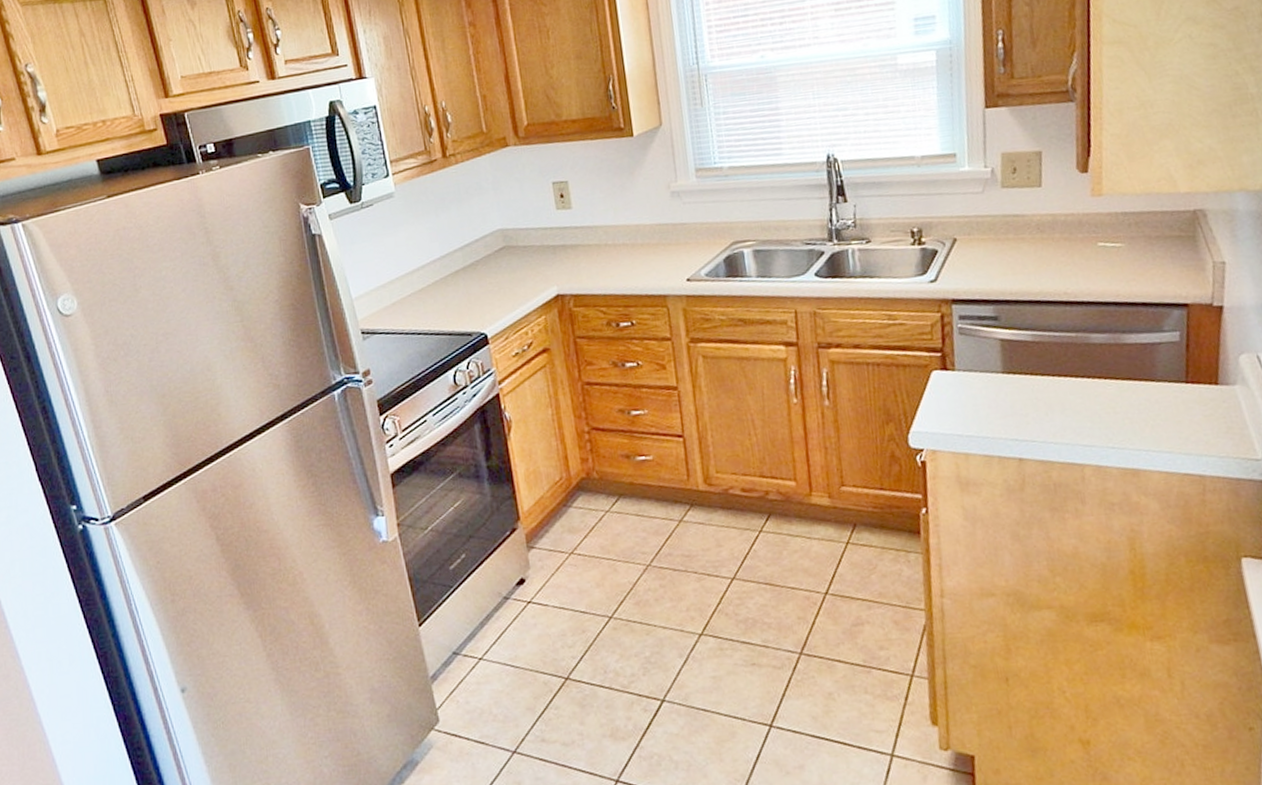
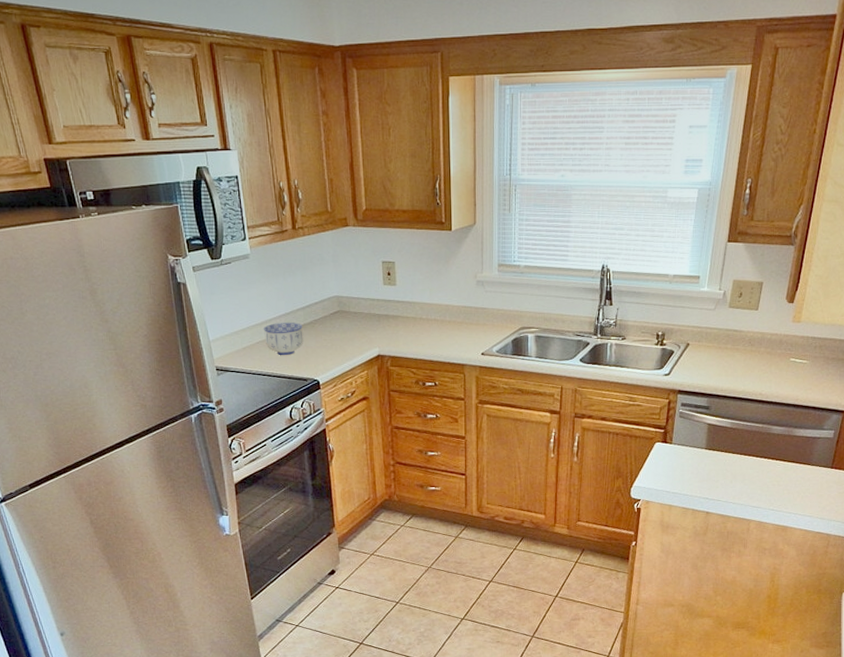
bowl: none [414,266,465,308] -> present [263,322,304,356]

